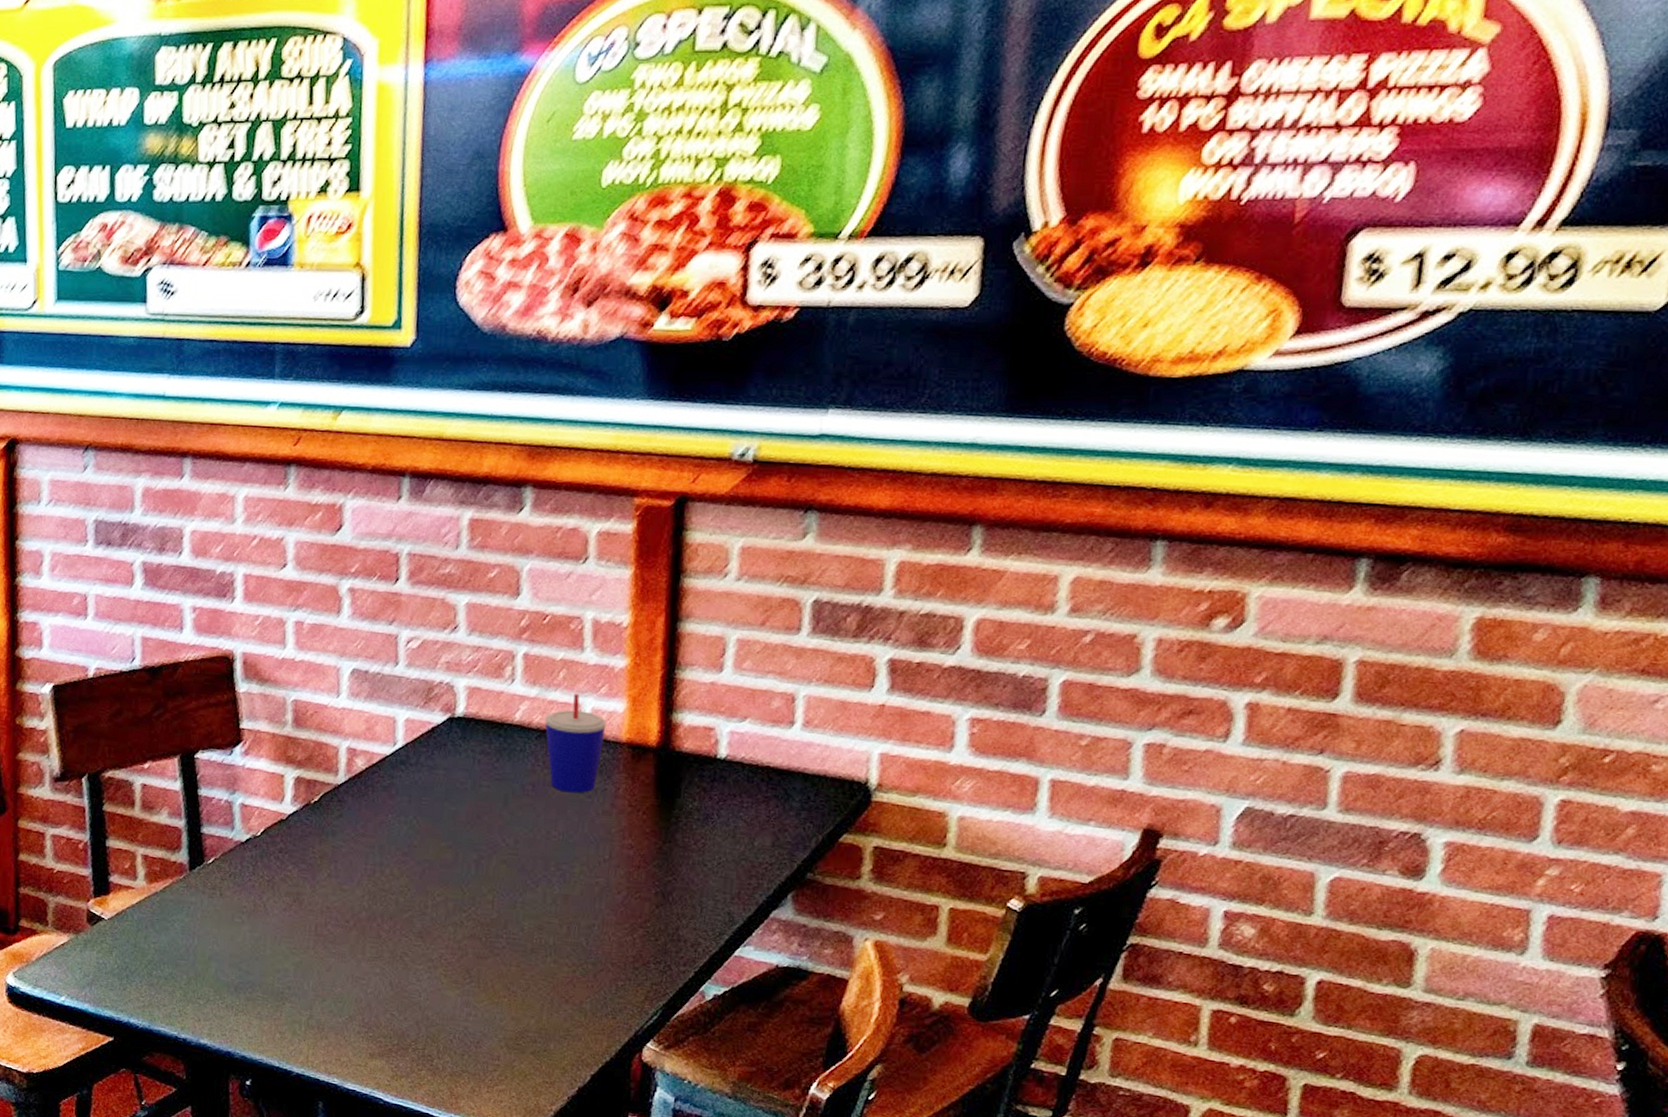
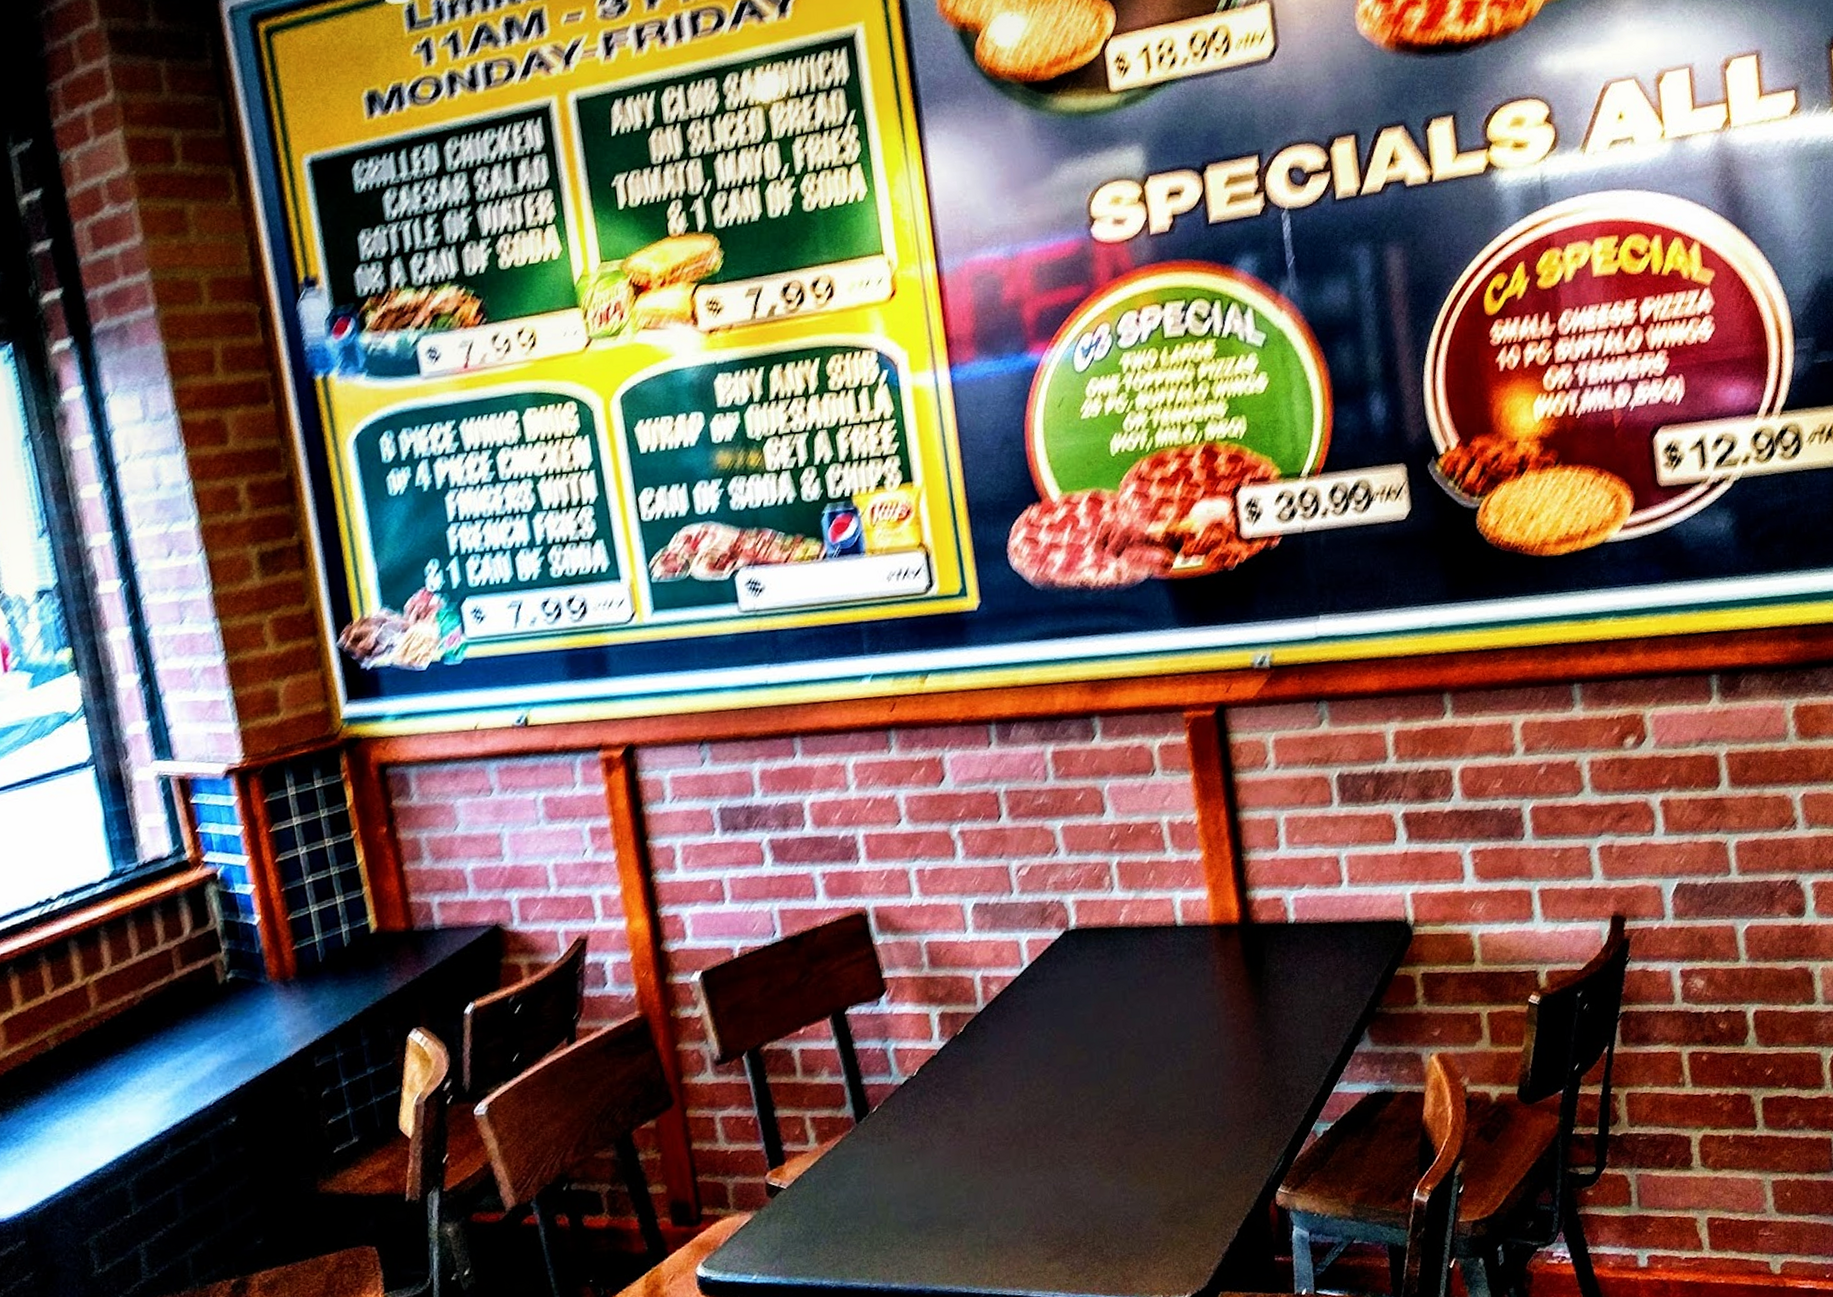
beverage cup: present [544,693,606,793] -> none [1144,889,1196,979]

